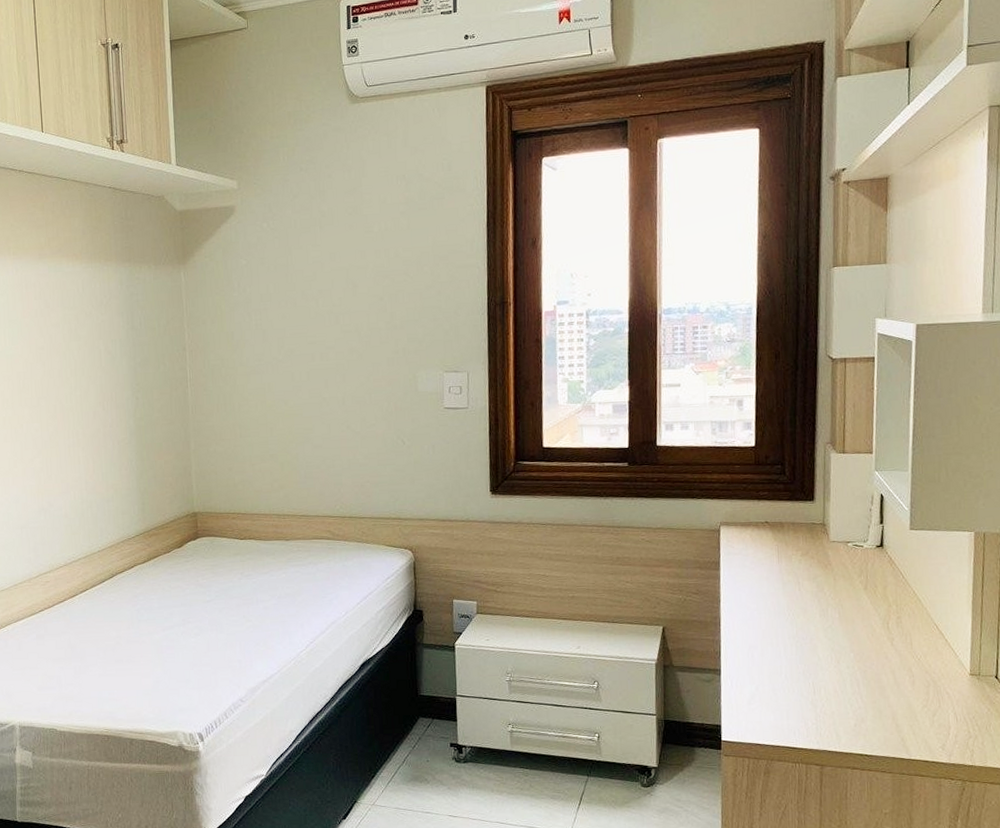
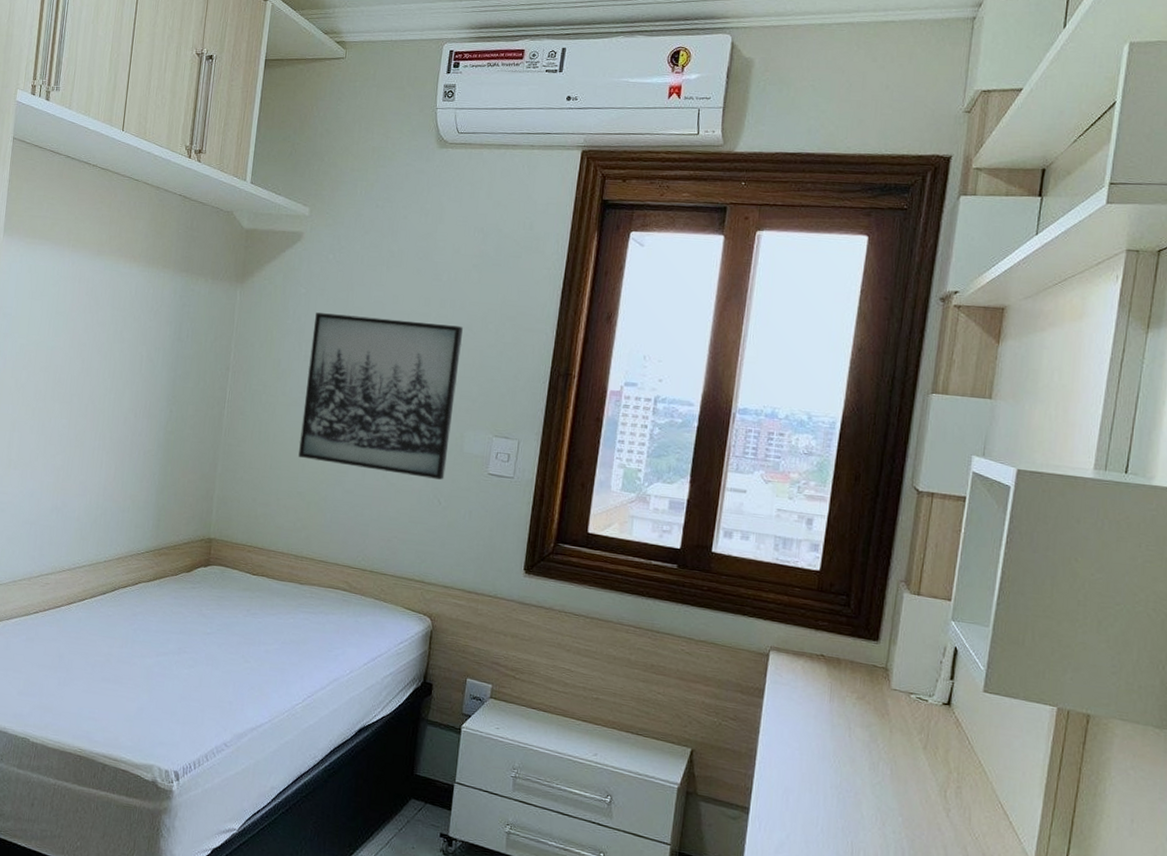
wall art: none [259,273,404,423] -> present [298,312,463,480]

